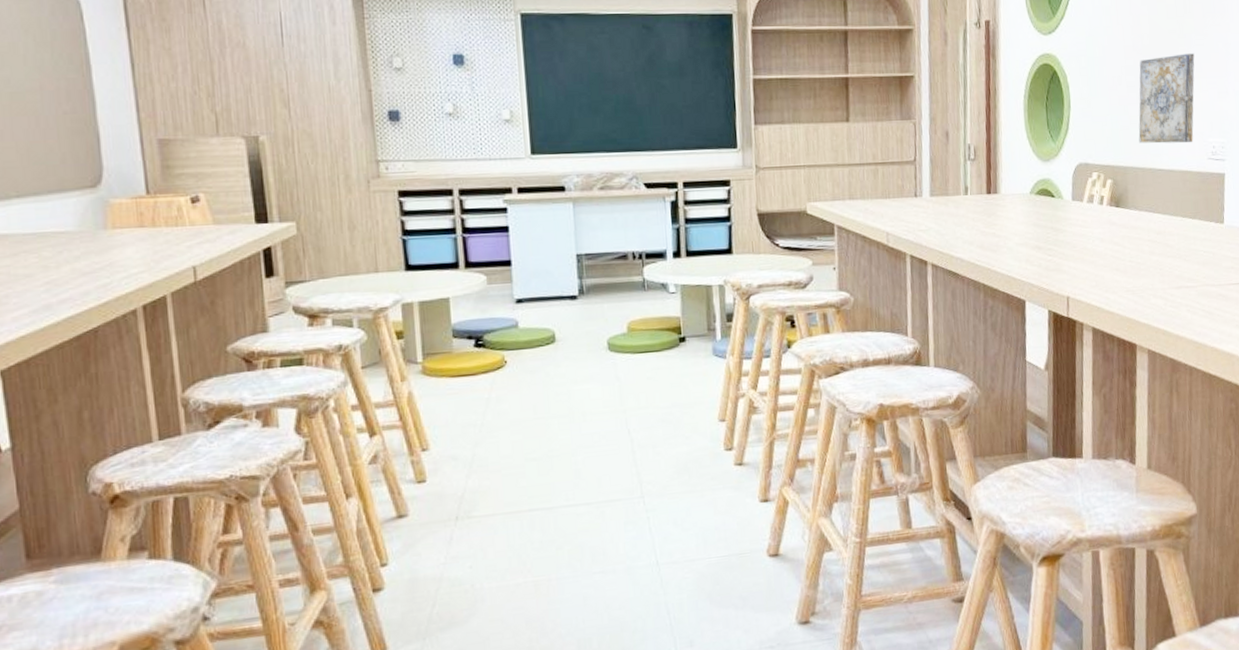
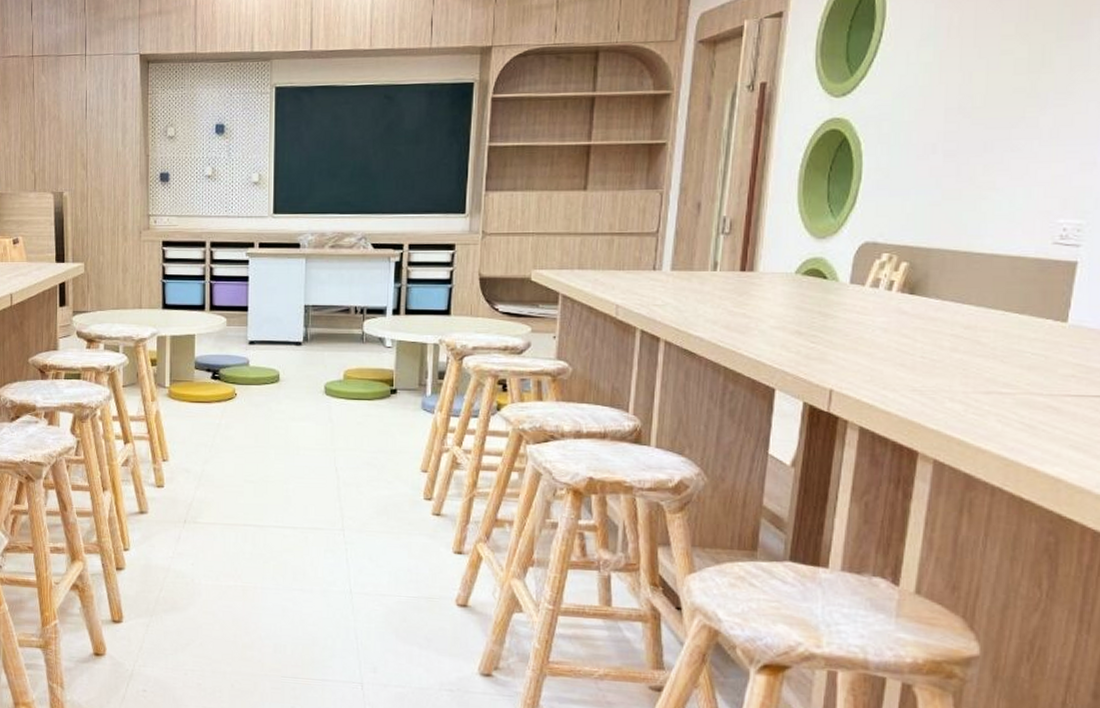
wall art: present [1138,53,1195,144] -> none [952,116,1050,224]

